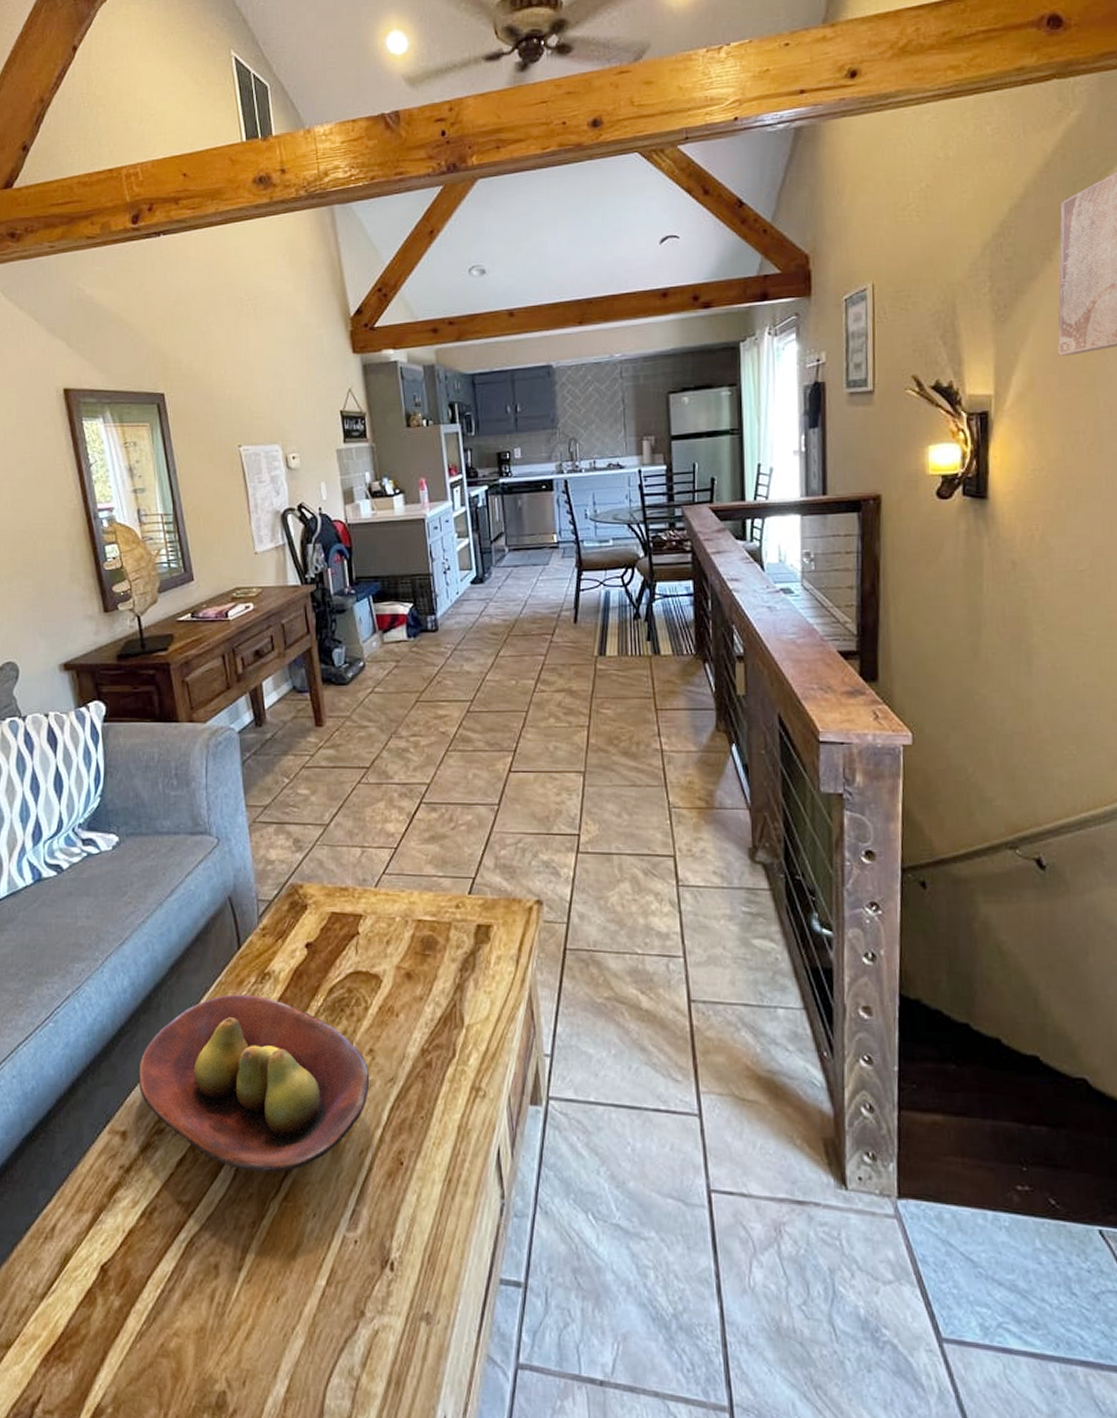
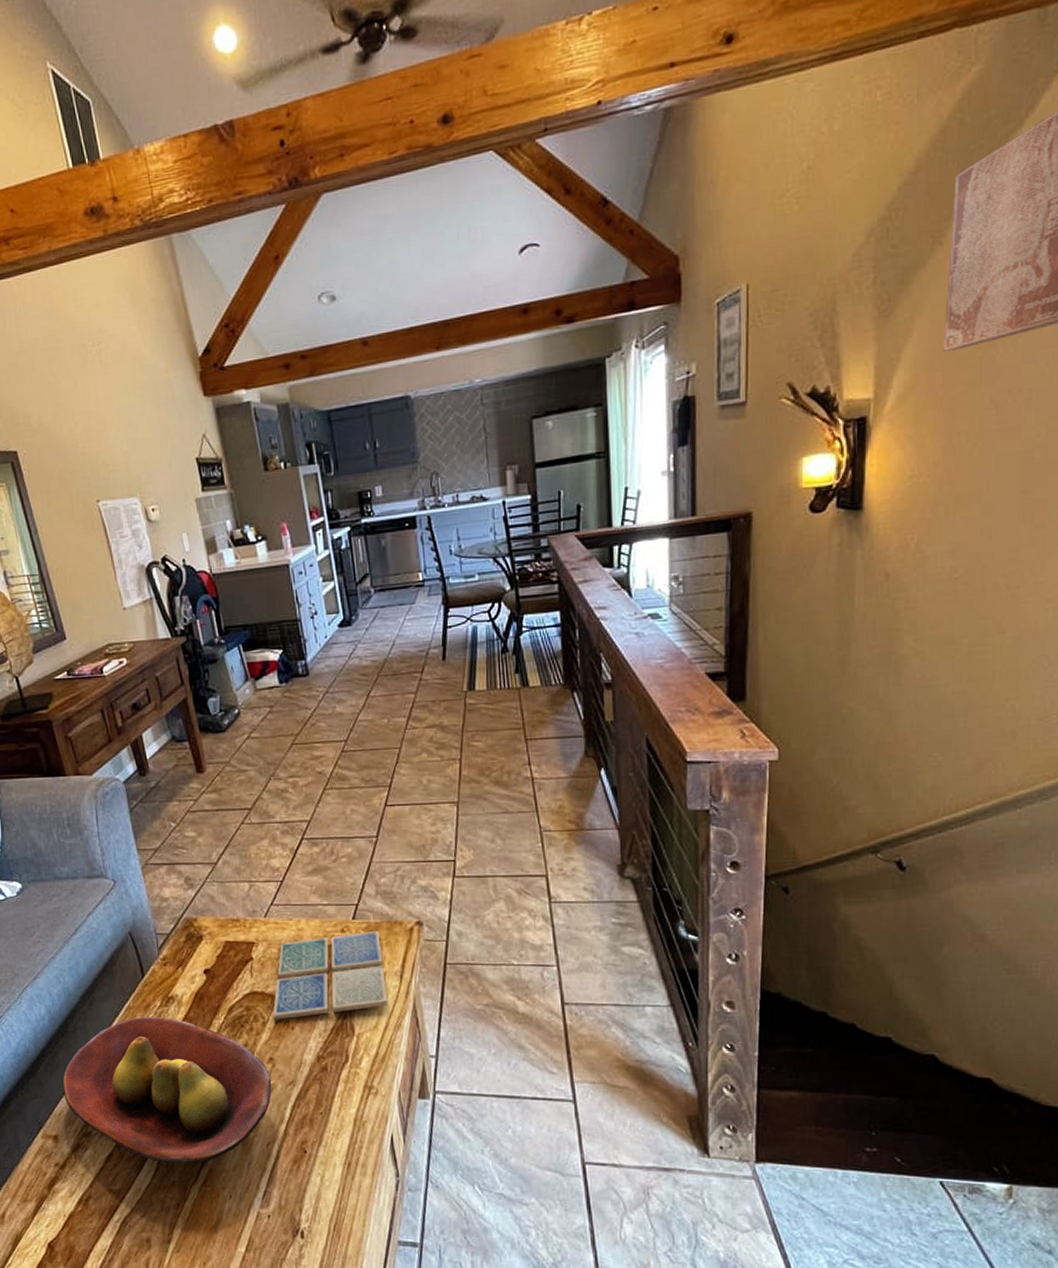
drink coaster: none [377,908,502,1005] -> present [273,930,389,1020]

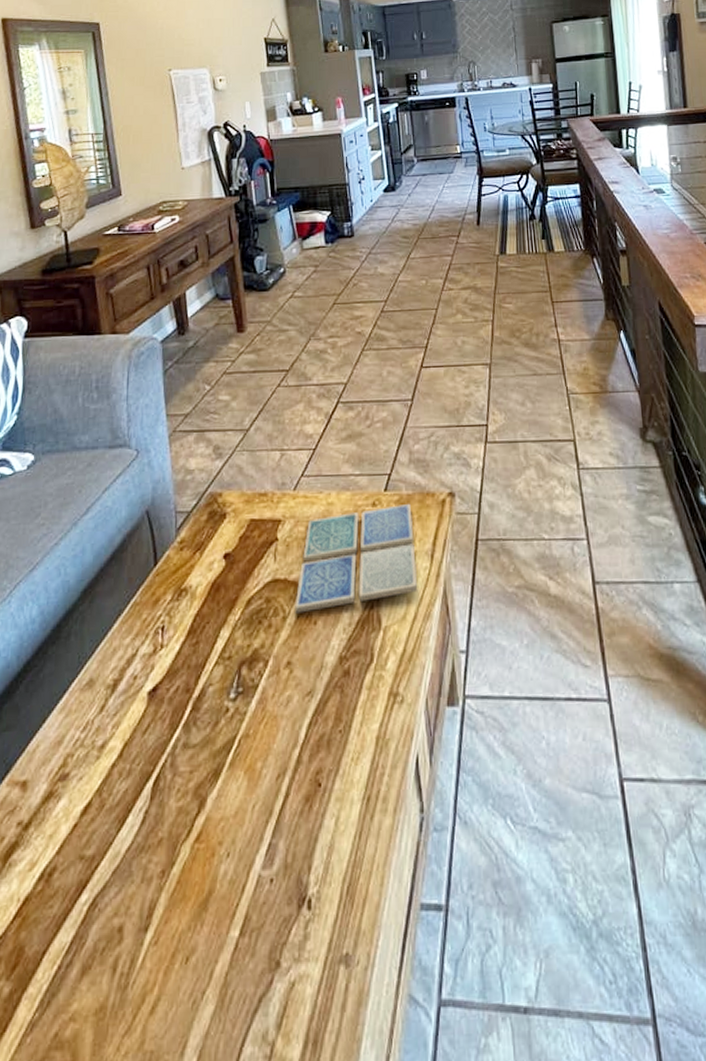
fruit bowl: present [62,1016,272,1164] -> none [43,613,288,812]

